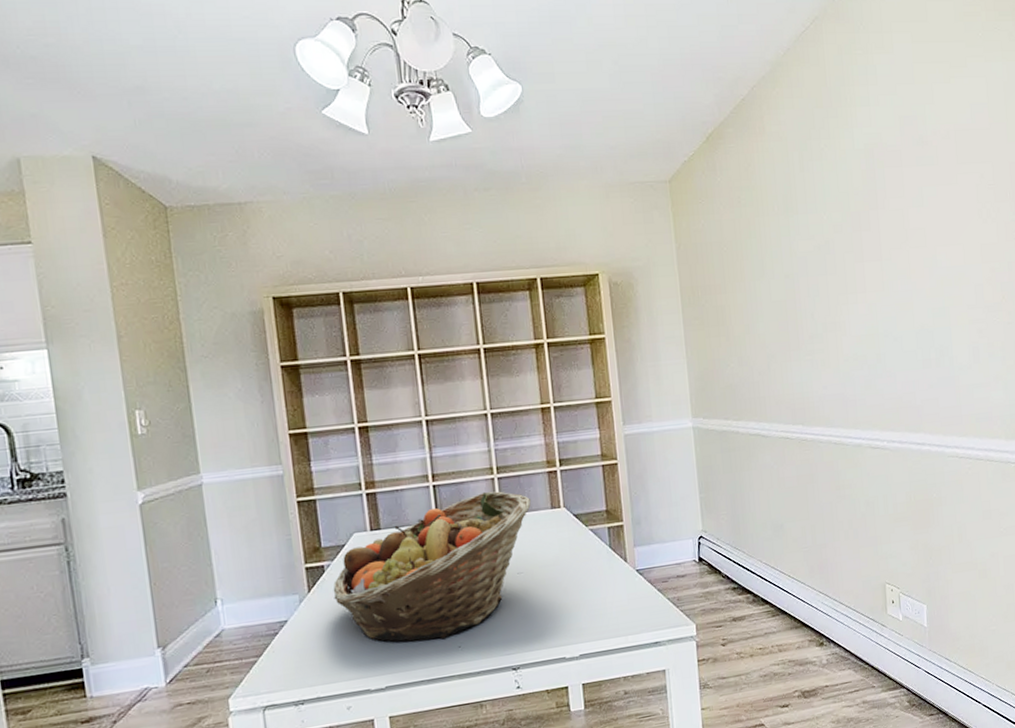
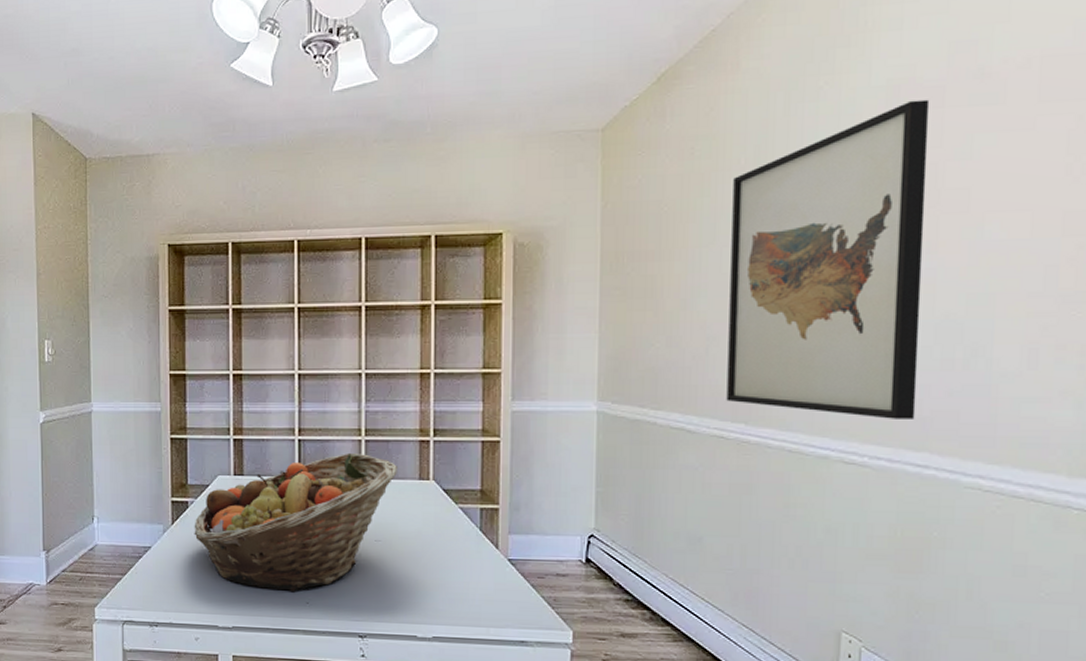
wall art: none [771,160,912,410] -> present [726,99,930,419]

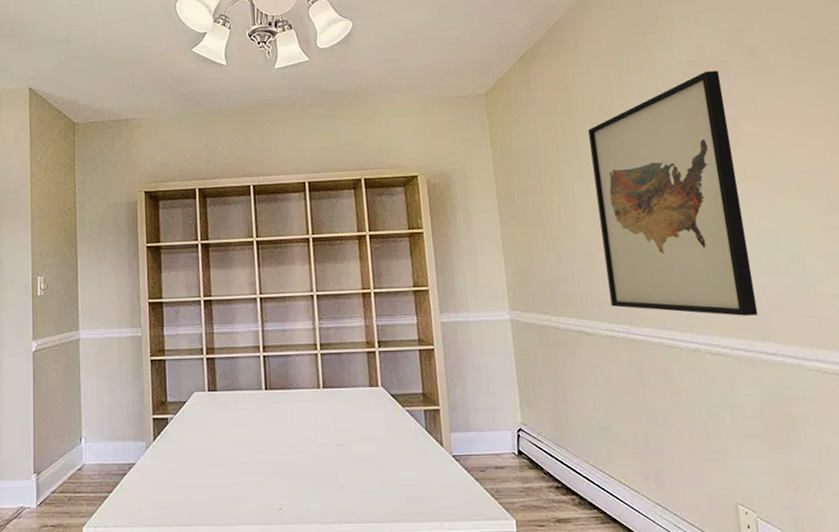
fruit basket: present [194,452,399,591] -> none [174,365,351,498]

